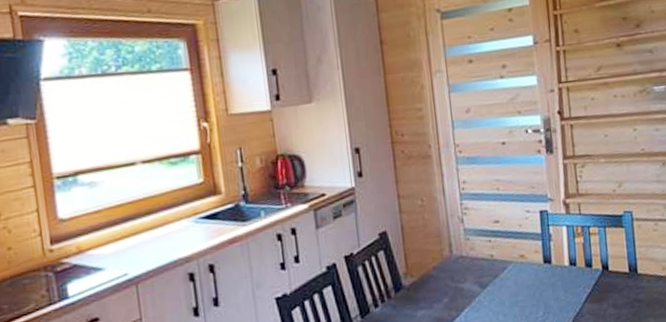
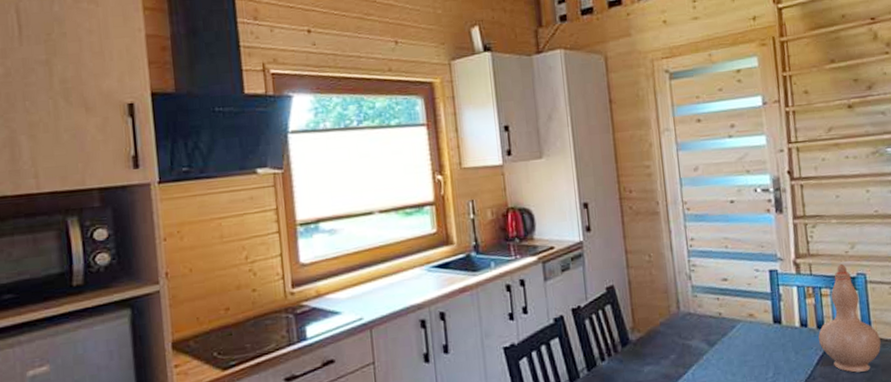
vase: none [587,202,646,308] -> present [818,263,881,373]

